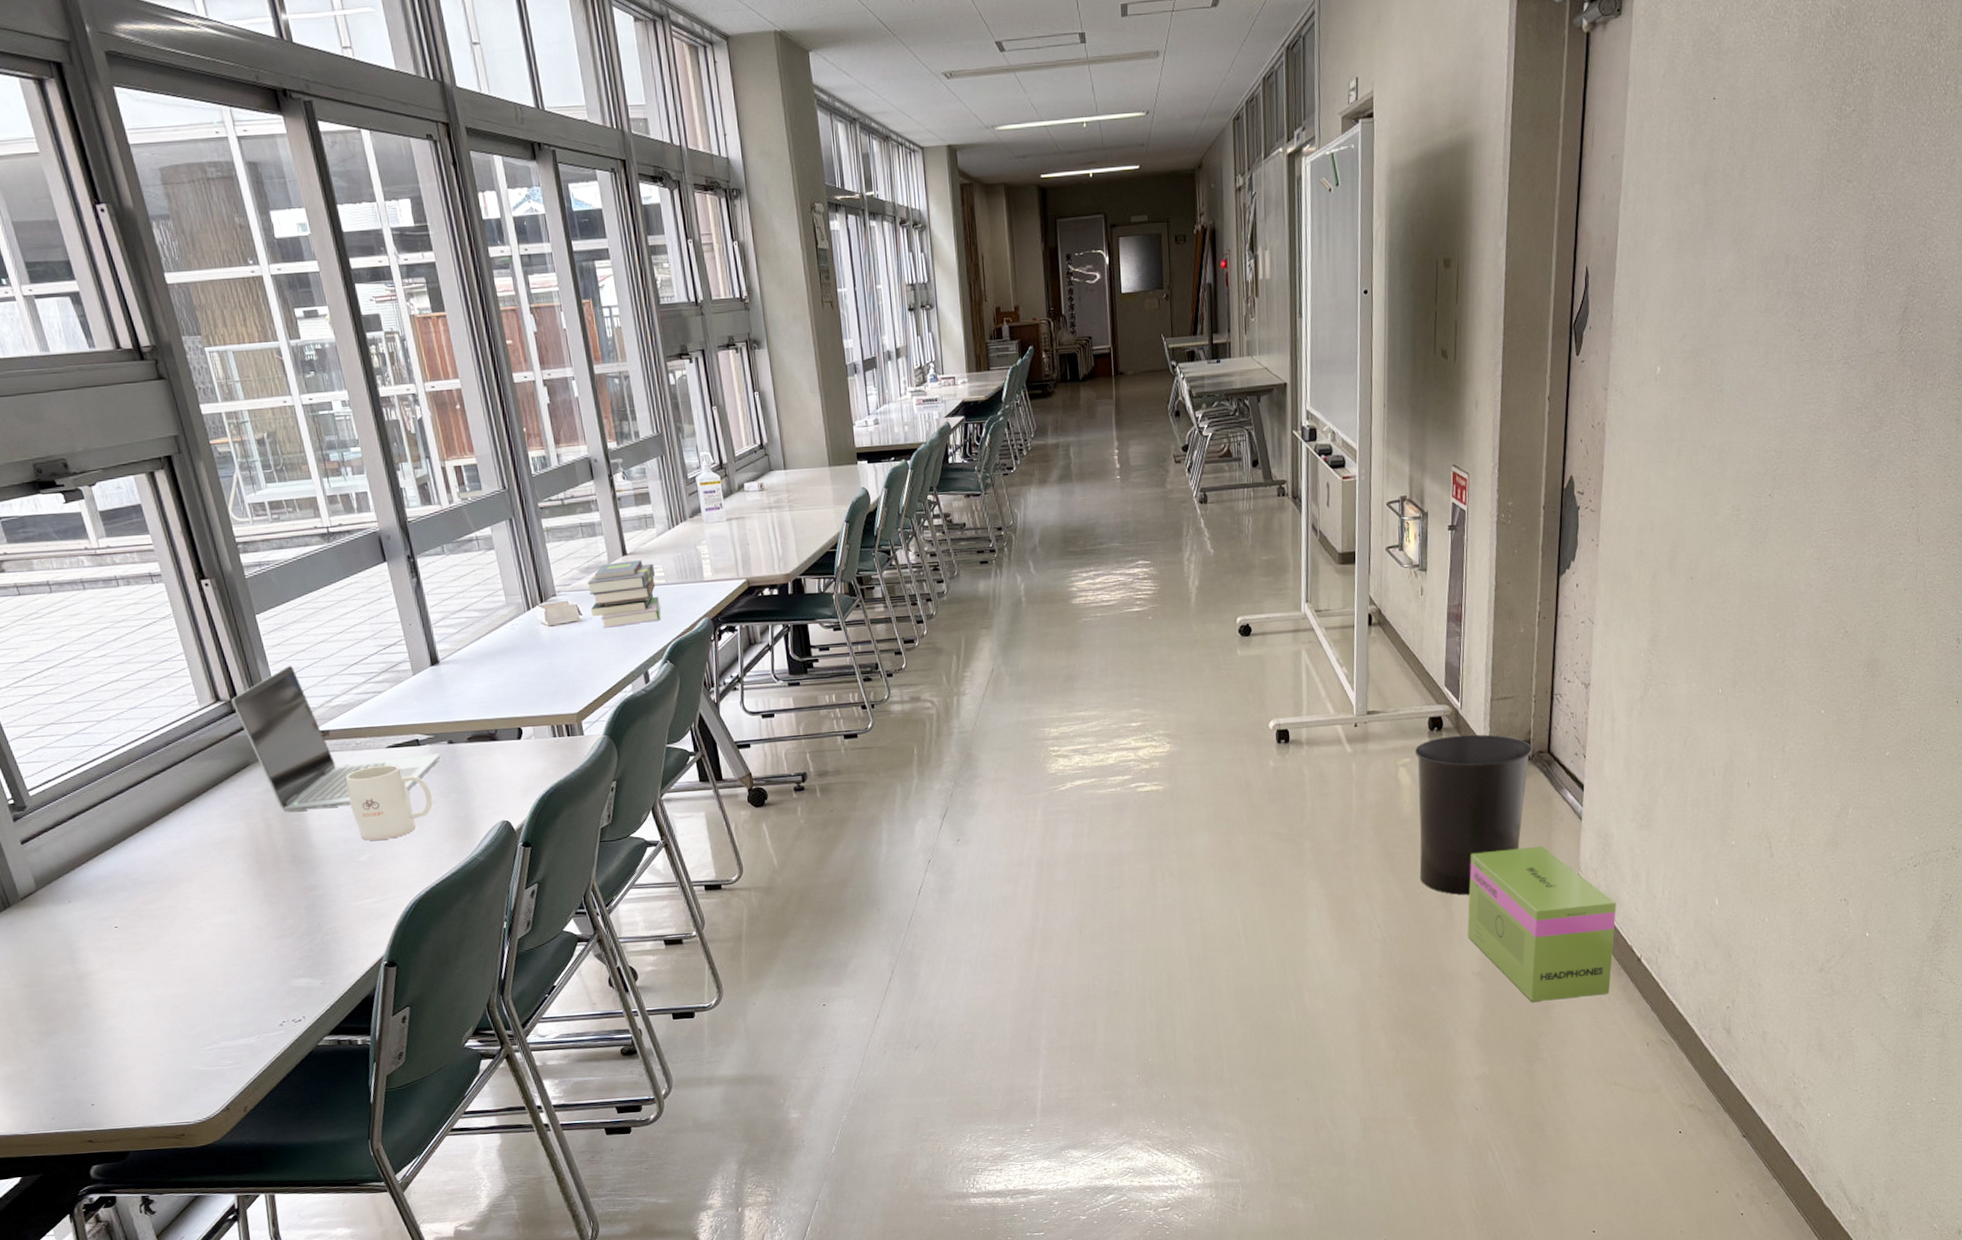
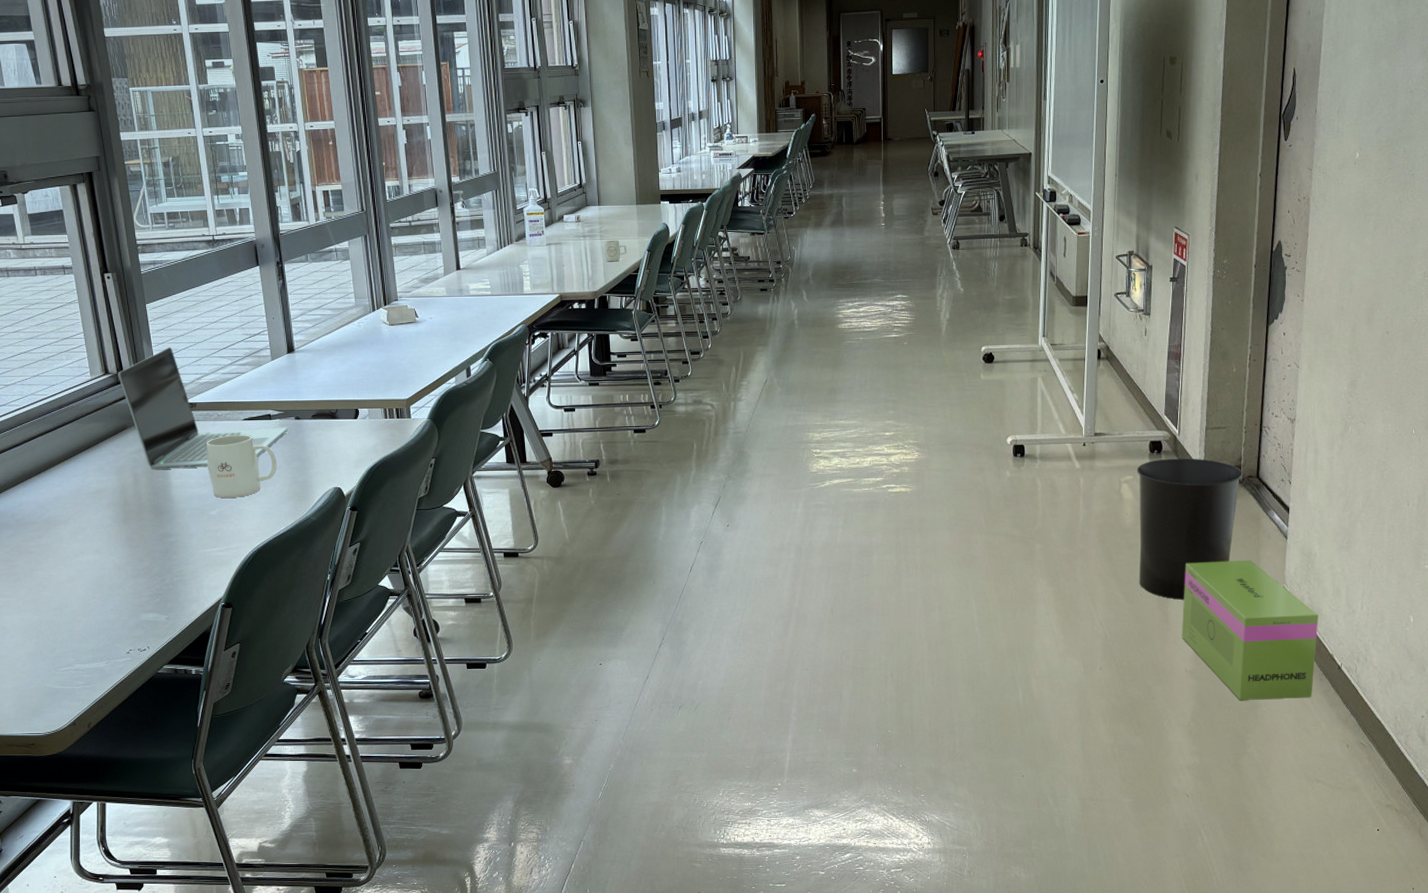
books: present [587,560,661,628] -> none [425,274,485,329]
mug: none [794,510,821,538] -> present [604,240,626,262]

